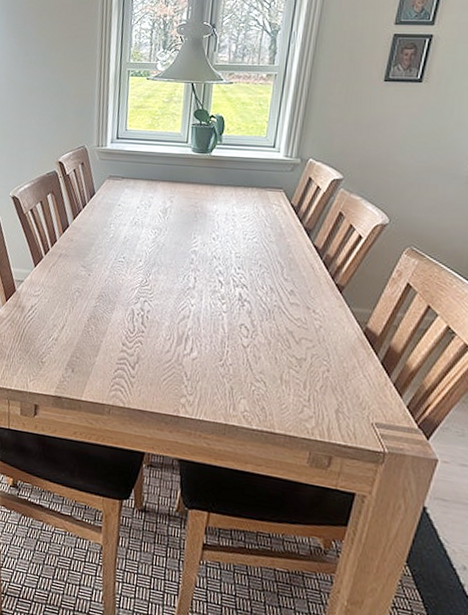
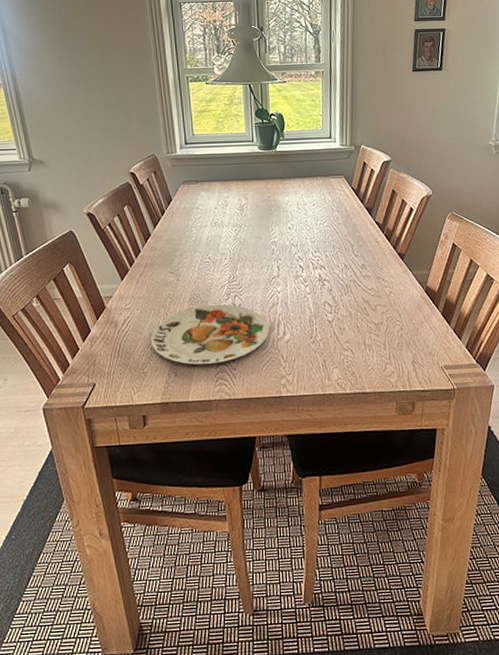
plate: none [53,305,177,368] -> present [150,304,270,365]

